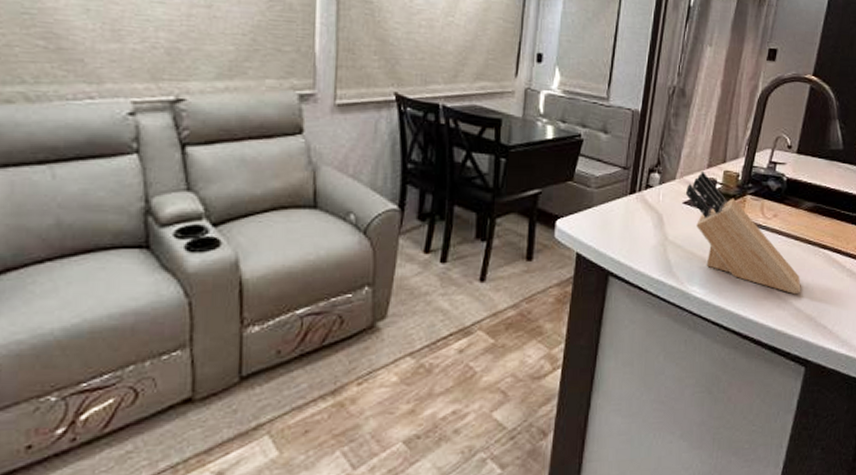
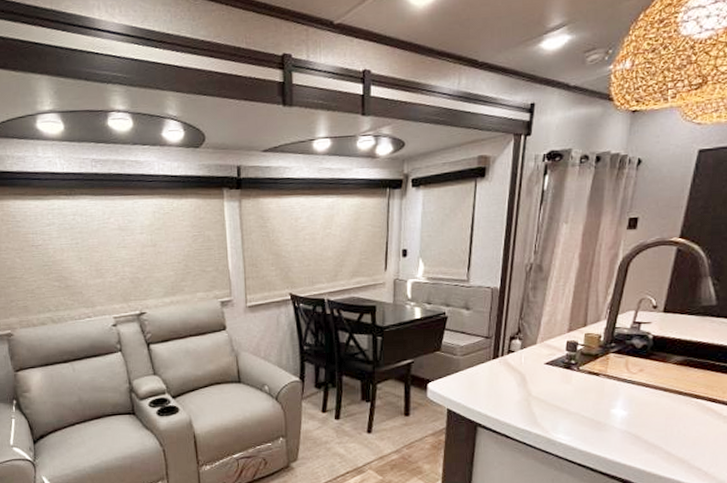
knife block: present [685,172,801,295] -> none [546,336,671,441]

